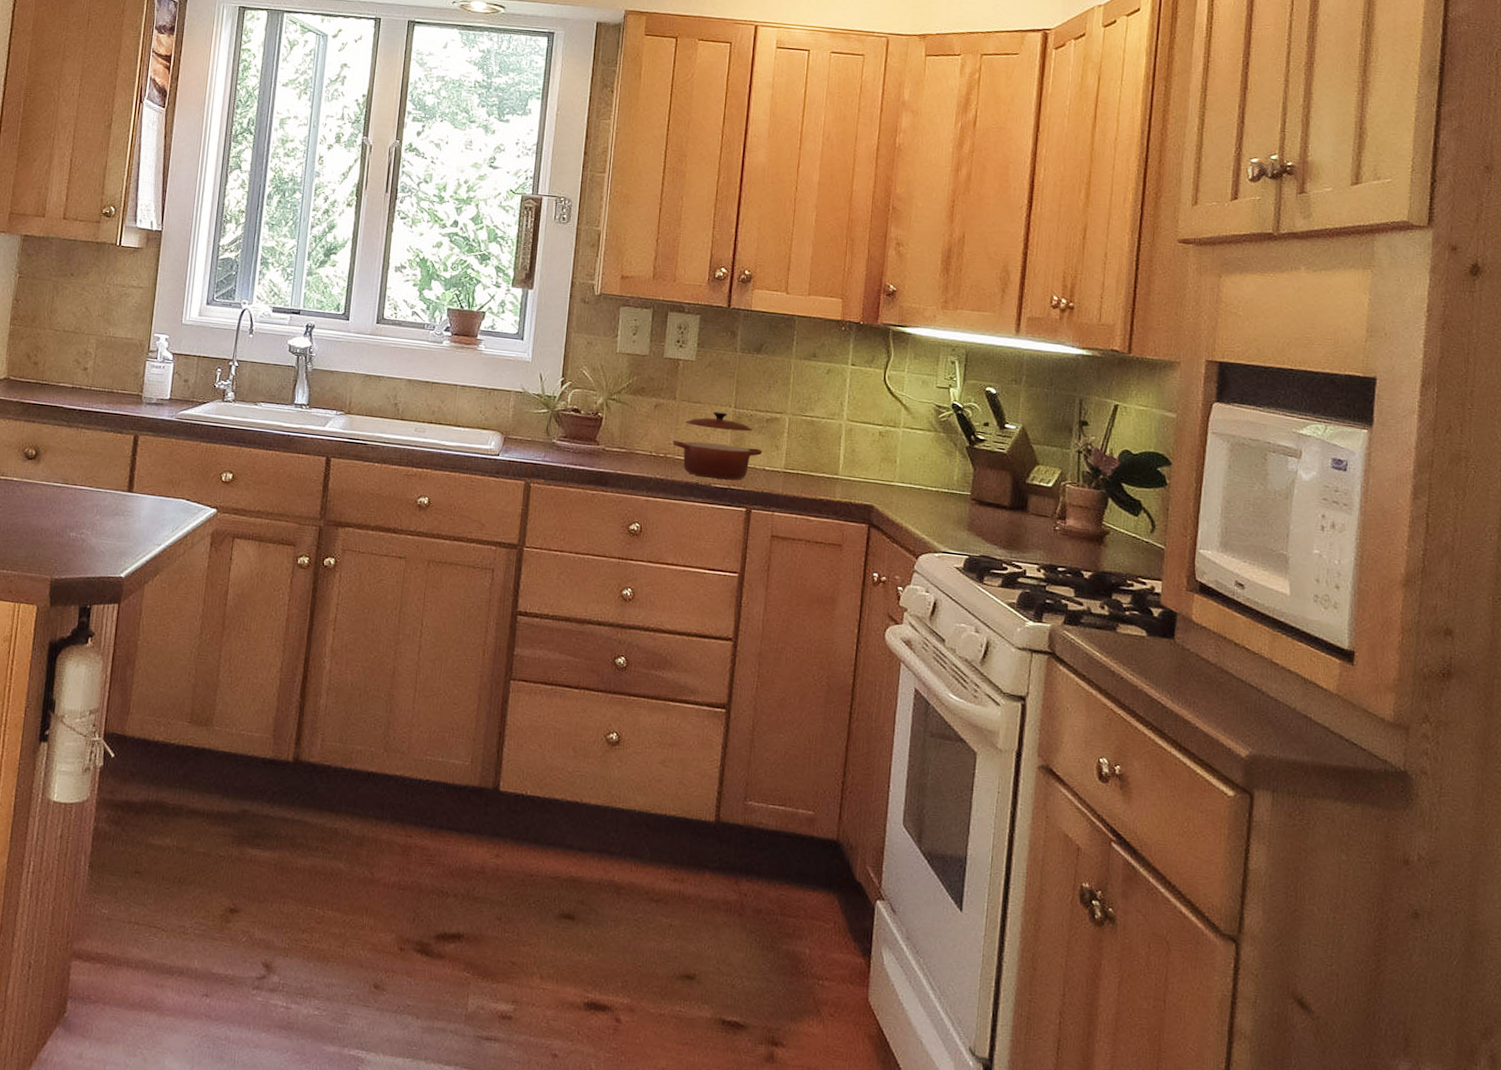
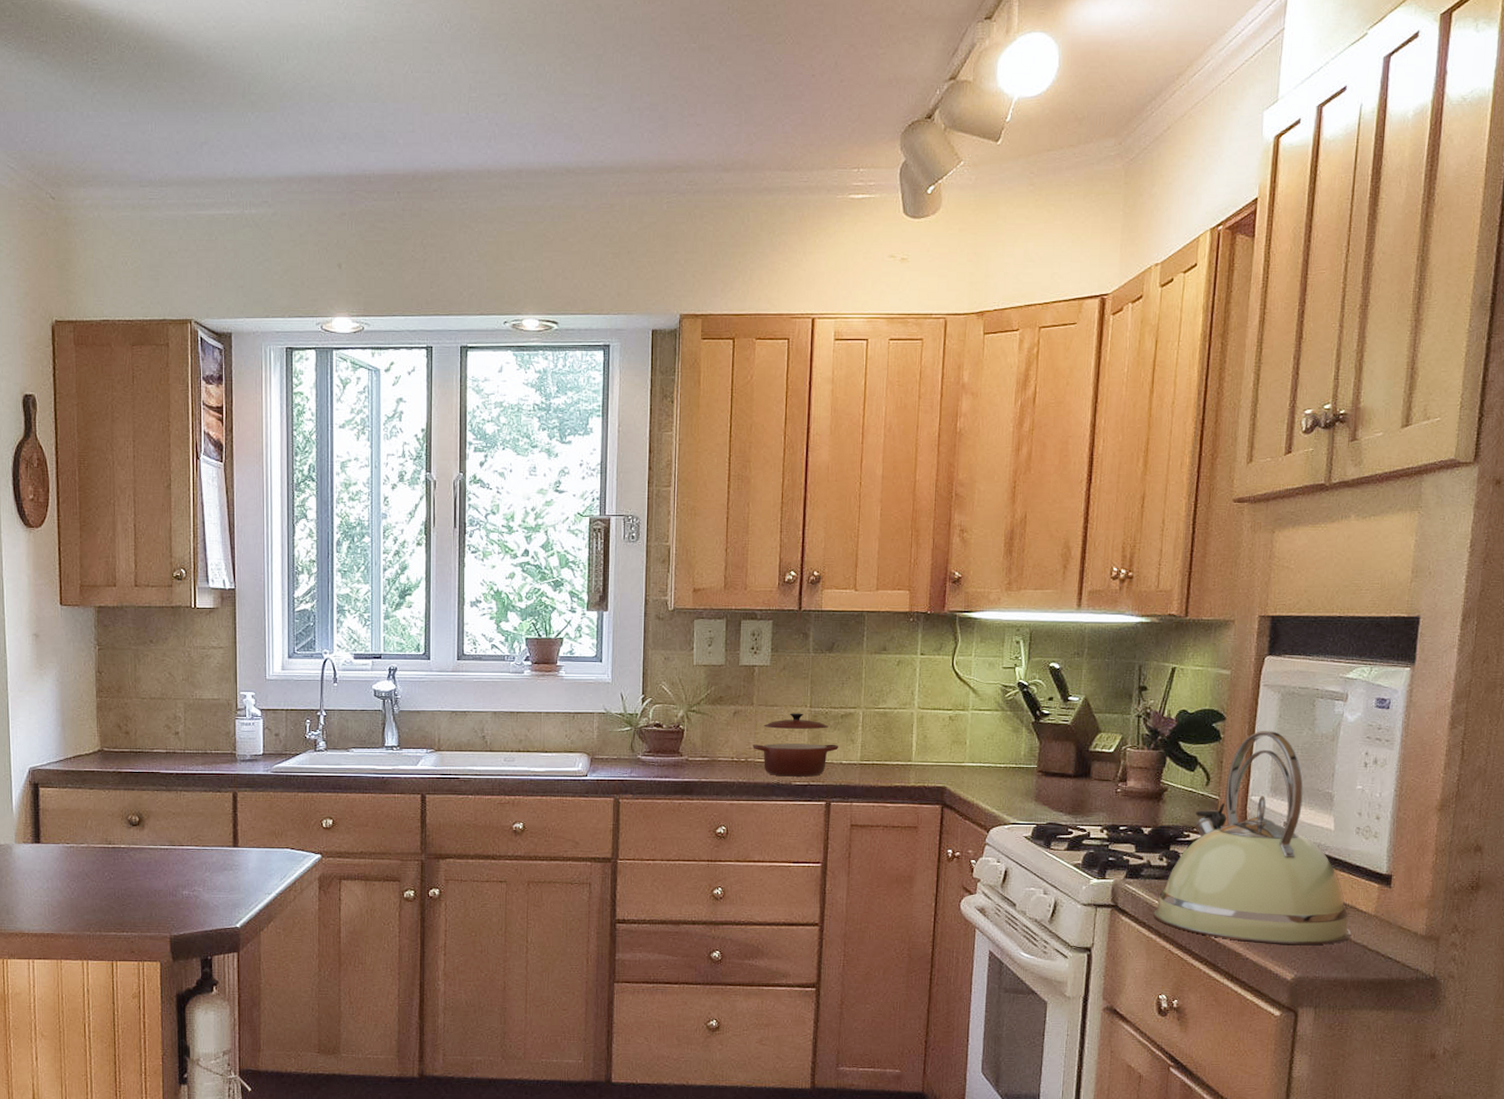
kettle: none [1094,480,1310,721] -> present [1153,731,1351,946]

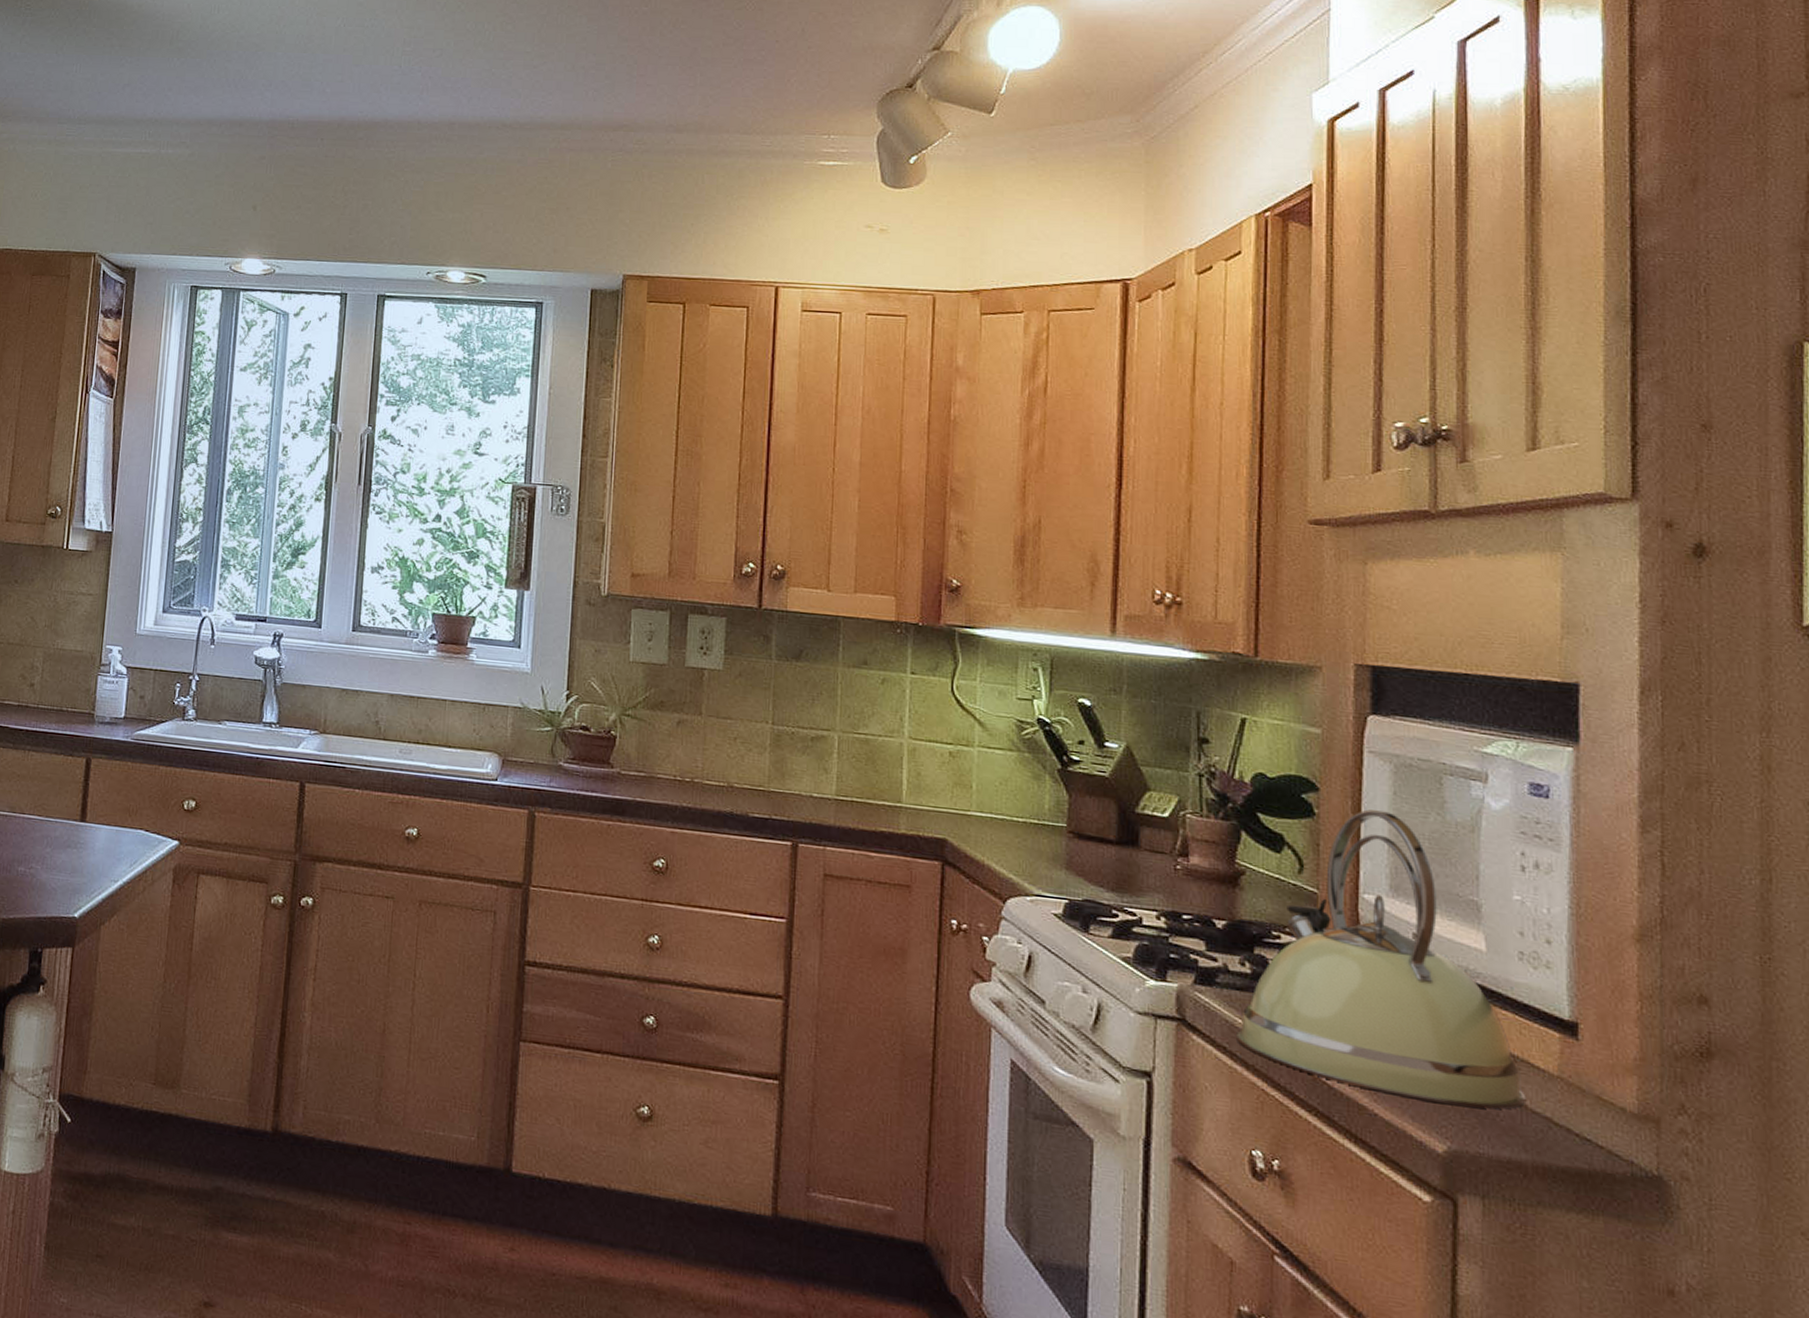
saucepan: present [753,713,838,777] -> none [700,729,808,809]

